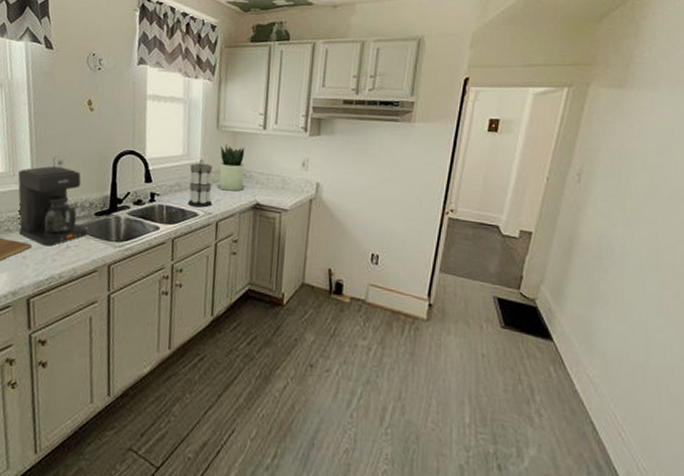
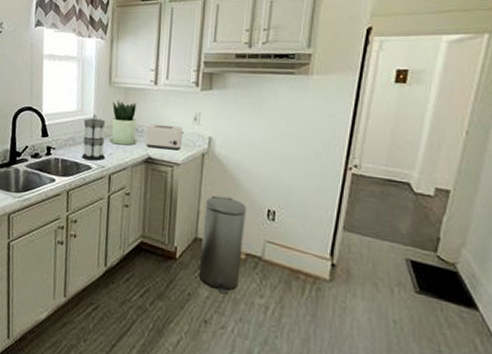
toaster: none [253,169,292,196] -> present [145,124,184,150]
pedal bin: none [305,241,353,338] -> present [198,195,248,295]

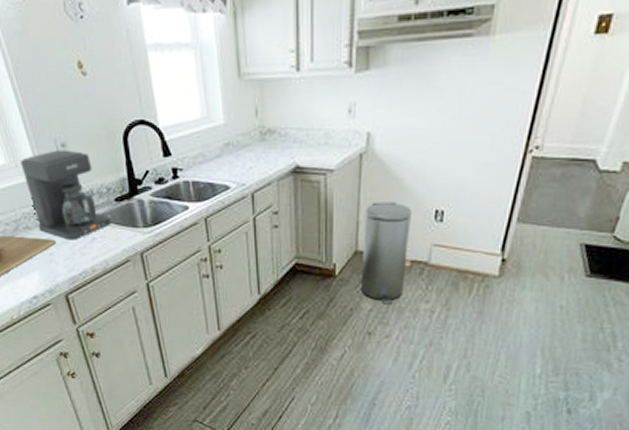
spice rack: present [82,113,106,161] -> none [212,119,244,179]
planter: present [109,100,137,146] -> none [246,97,281,155]
toaster: present [145,124,184,150] -> none [291,123,337,154]

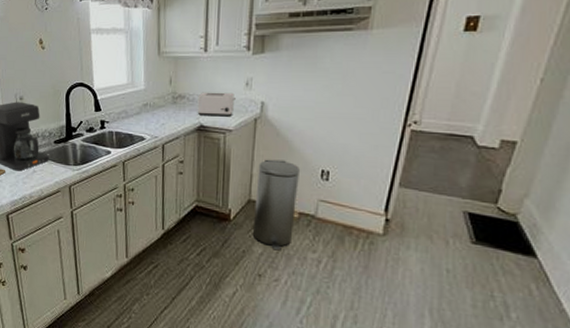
toaster: none [291,123,337,154] -> present [197,92,236,117]

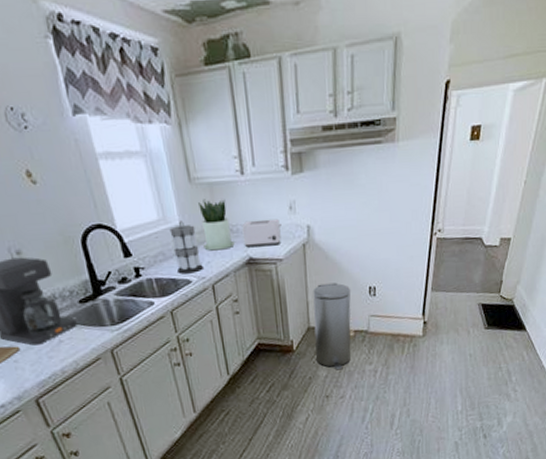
spice rack: none [135,85,157,132] -> present [169,219,203,274]
planter: none [161,70,189,115] -> present [198,199,235,251]

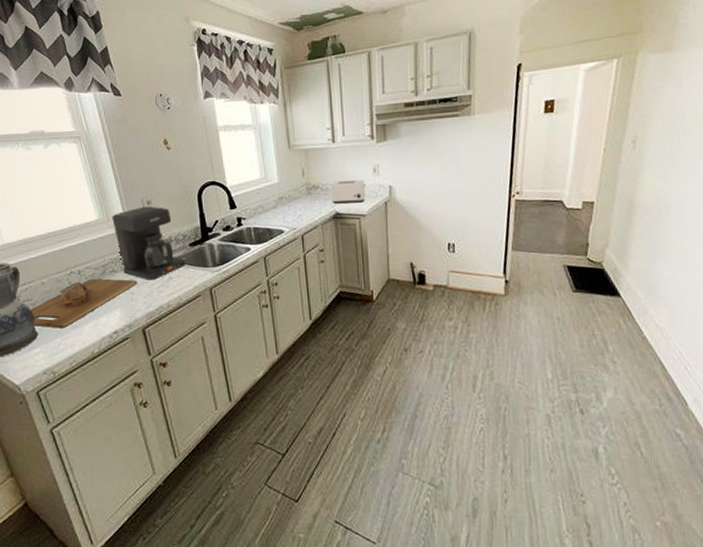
spice rack: present [169,219,203,274] -> none [269,179,295,225]
planter: present [198,199,235,251] -> none [295,162,324,206]
pedal bin: present [313,282,351,370] -> none [393,238,431,324]

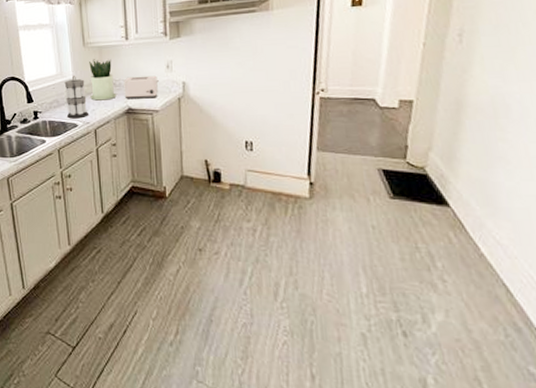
spice rack: none [269,179,295,225] -> present [64,75,88,119]
planter: none [295,162,324,206] -> present [89,59,117,101]

